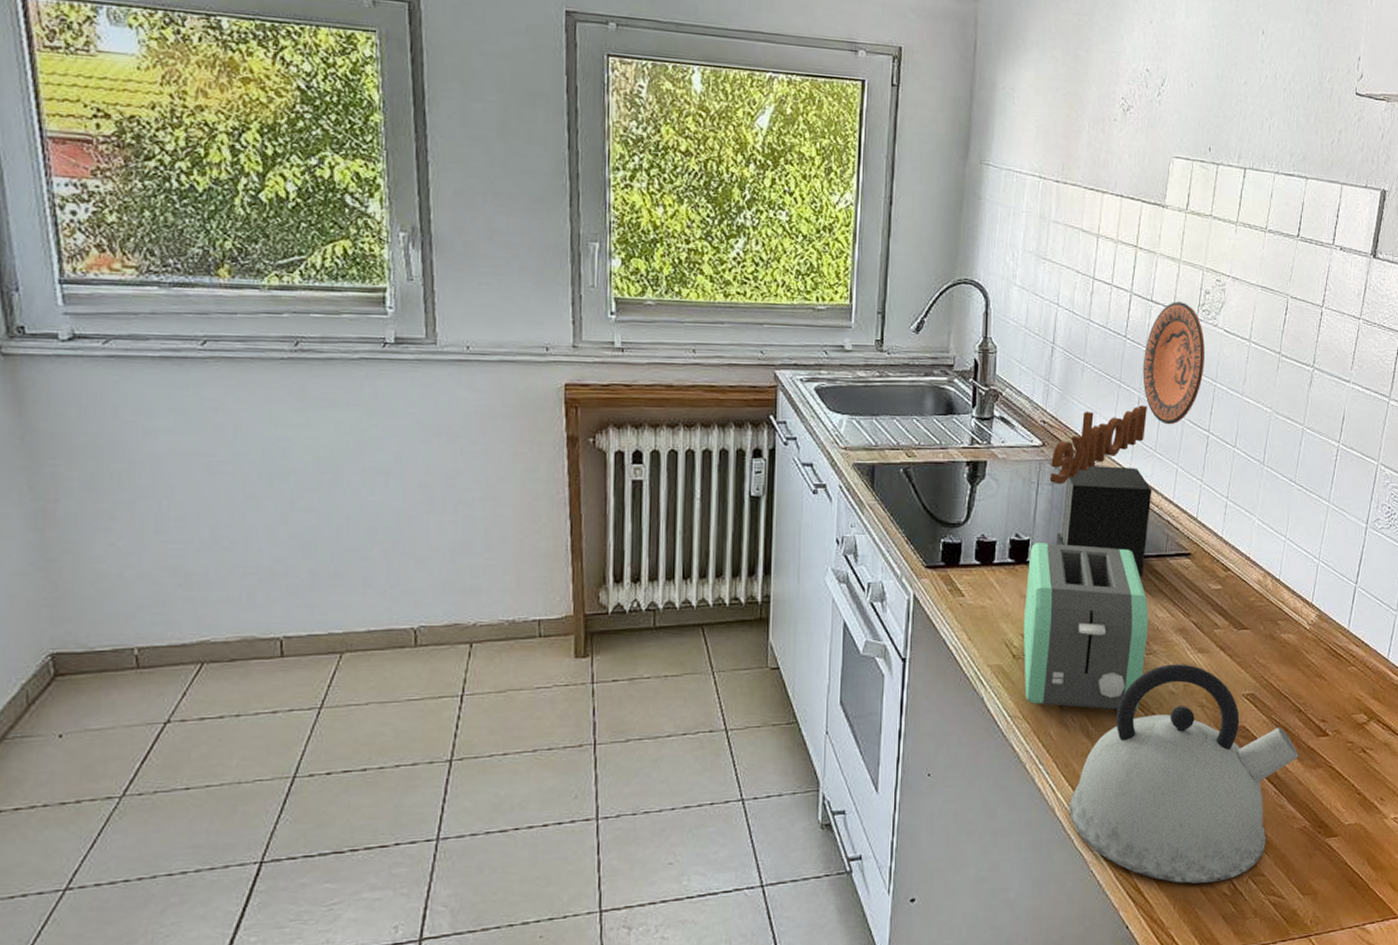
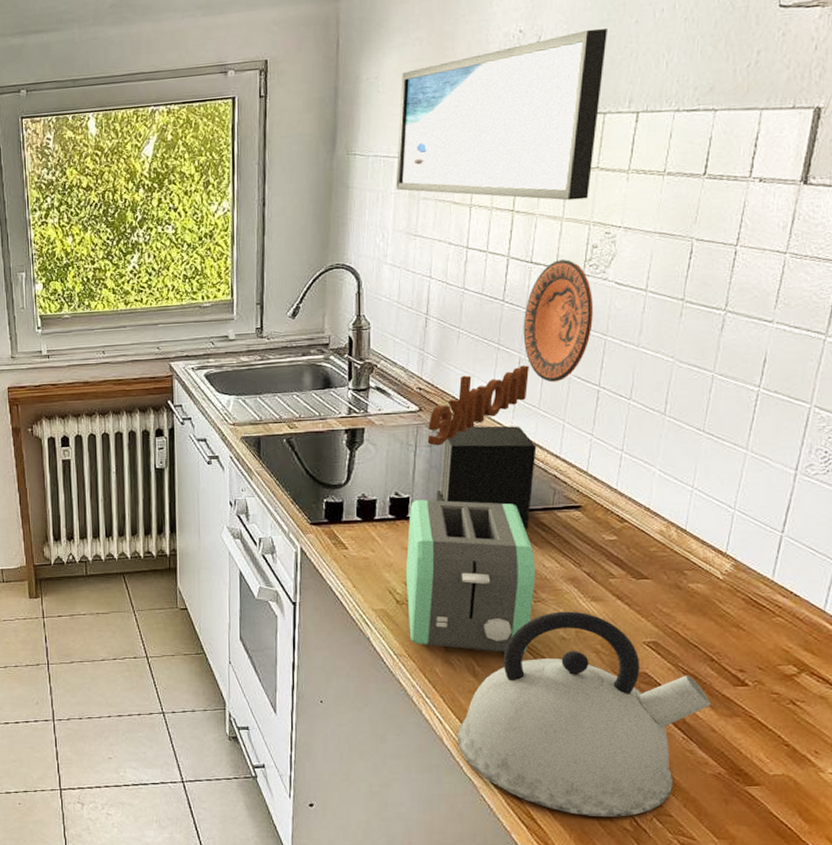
wall art: none [1027,81,1221,245] -> present [396,28,607,201]

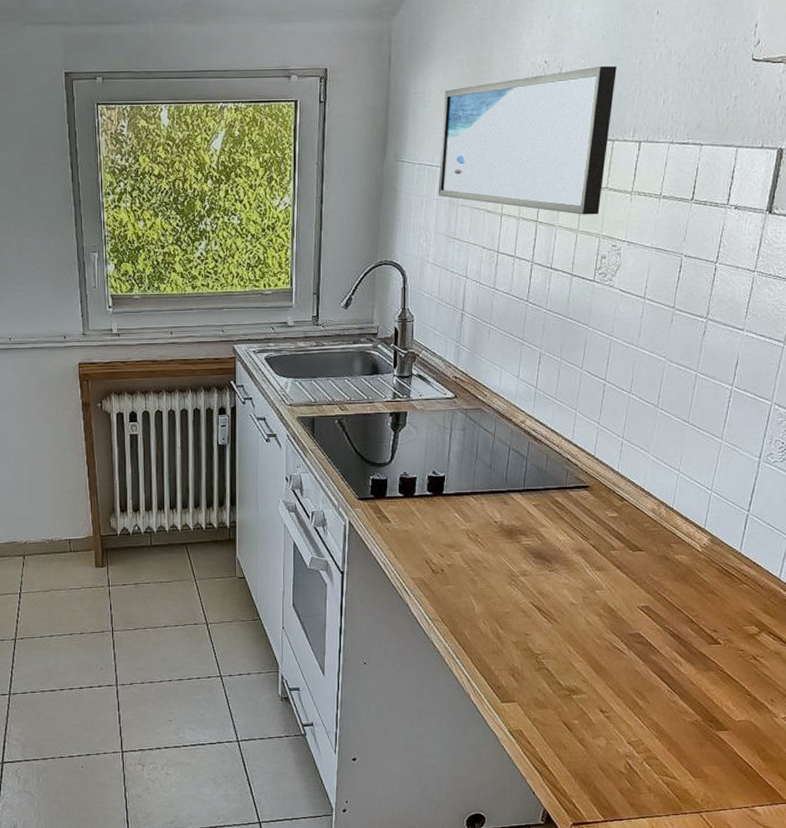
toaster: present [405,499,535,652] -> none [440,478,550,617]
knife block: present [427,365,537,529] -> none [461,360,553,506]
kettle: present [456,611,711,817] -> none [482,579,691,762]
decorative plate: present [523,258,593,383] -> none [543,266,601,376]

